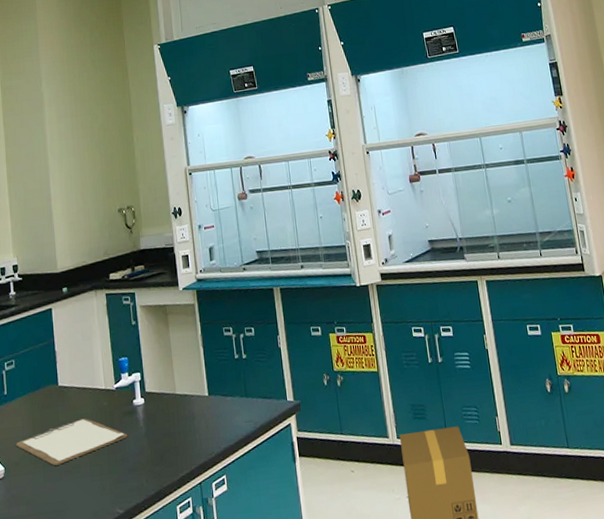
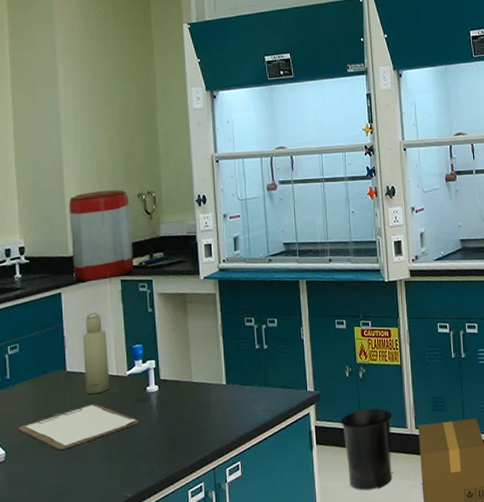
container: none [56,206,117,297] -> present [68,190,134,282]
bottle: none [72,327,99,409] -> present [82,312,110,395]
waste bin: none [321,417,377,505] -> present [340,408,393,491]

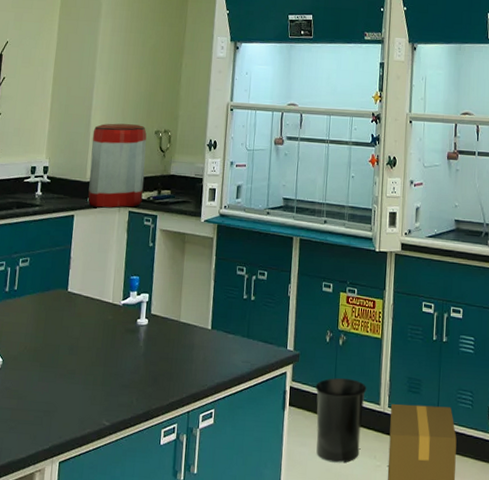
clipboard: present [19,404,139,450] -> none [17,327,126,367]
bottle: present [82,312,110,395] -> none [82,239,109,318]

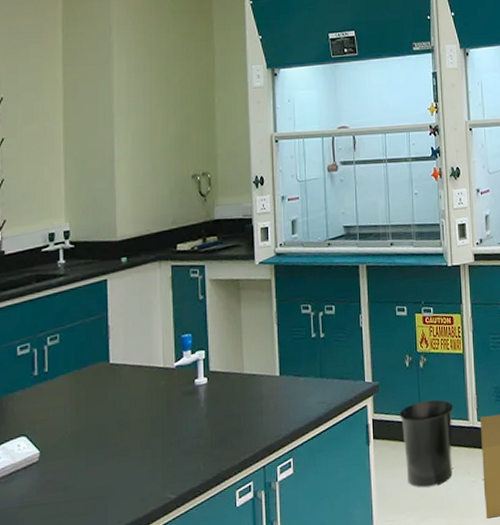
container: present [87,123,147,209] -> none [118,171,185,268]

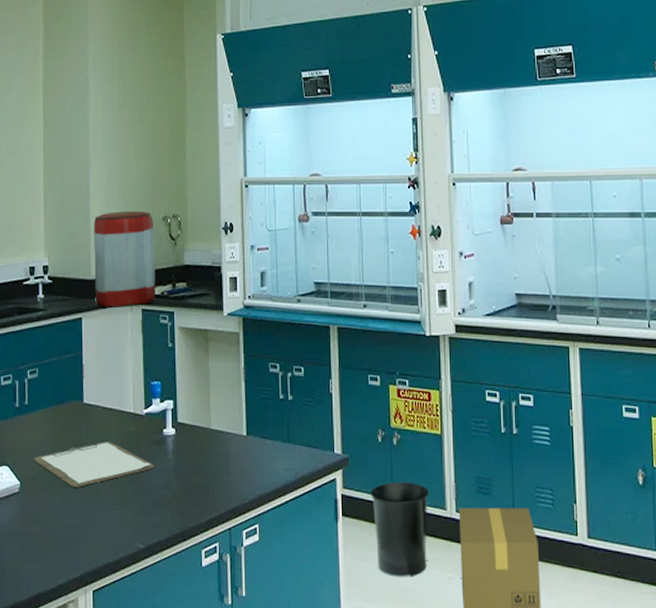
clipboard: none [55,398,185,449] -> present [34,441,154,487]
container: none [118,171,185,268] -> present [93,211,156,309]

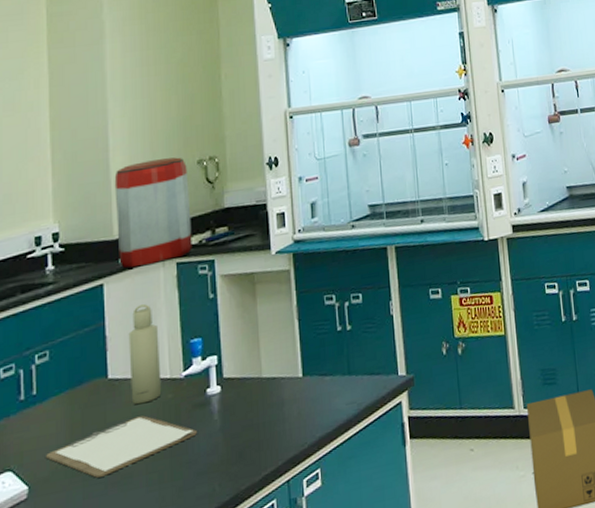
bottle: none [100,342,126,431] -> present [128,304,162,405]
waste bin: present [370,482,430,577] -> none [438,388,499,489]

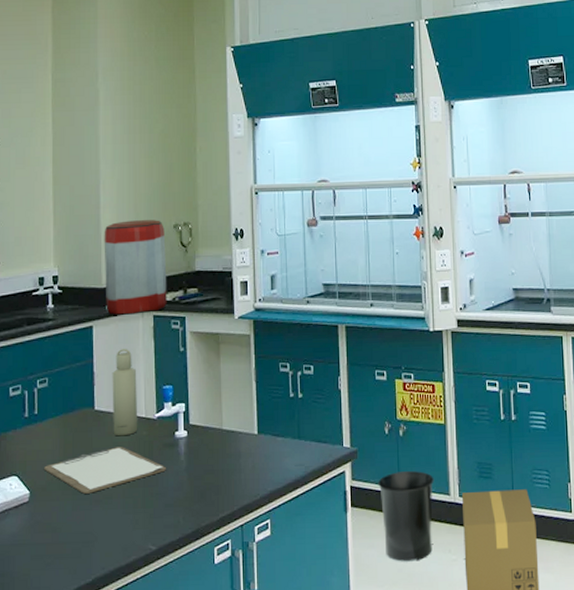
waste bin: none [438,388,499,489] -> present [378,471,434,562]

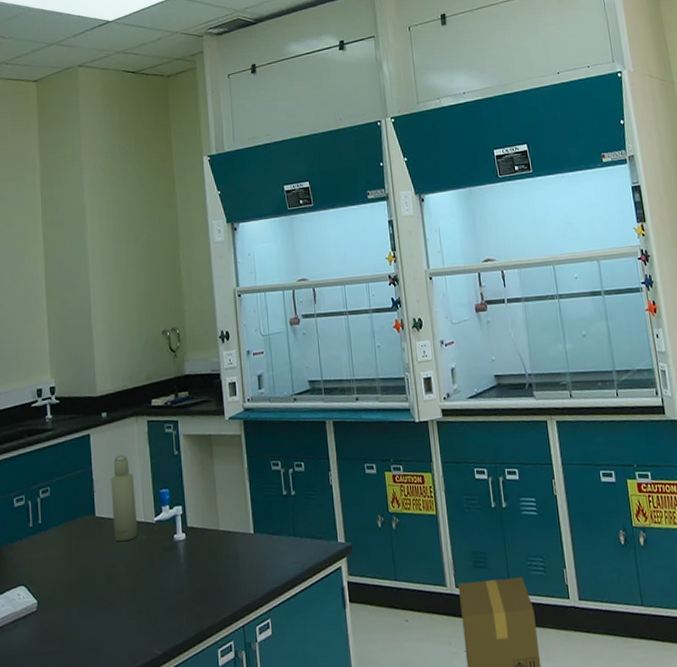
clipboard: present [44,447,166,494] -> none [50,552,167,601]
container: present [104,220,167,316] -> none [96,327,160,423]
waste bin: present [378,471,434,562] -> none [374,563,433,657]

